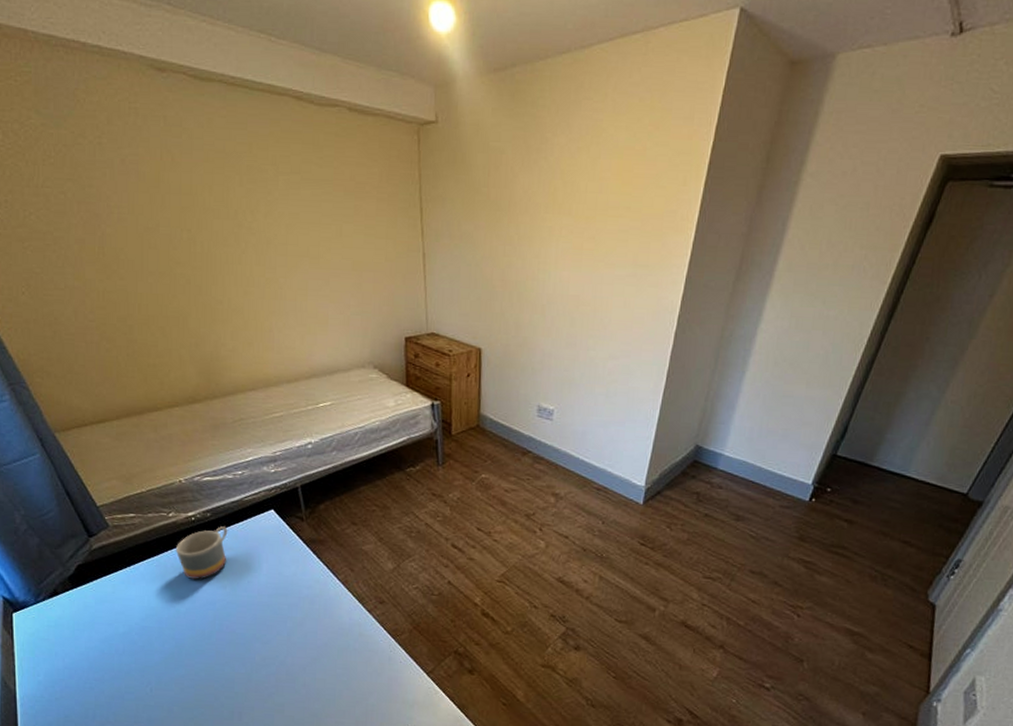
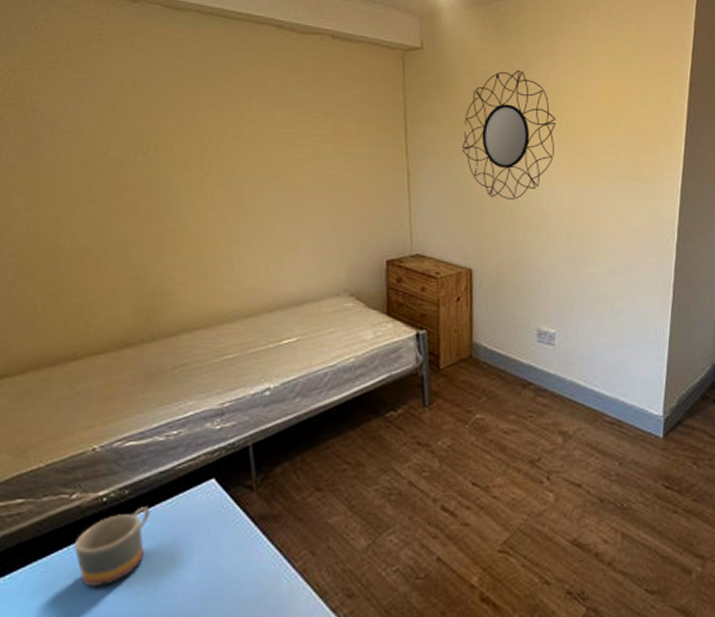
home mirror: none [475,146,567,283] -> present [463,69,556,200]

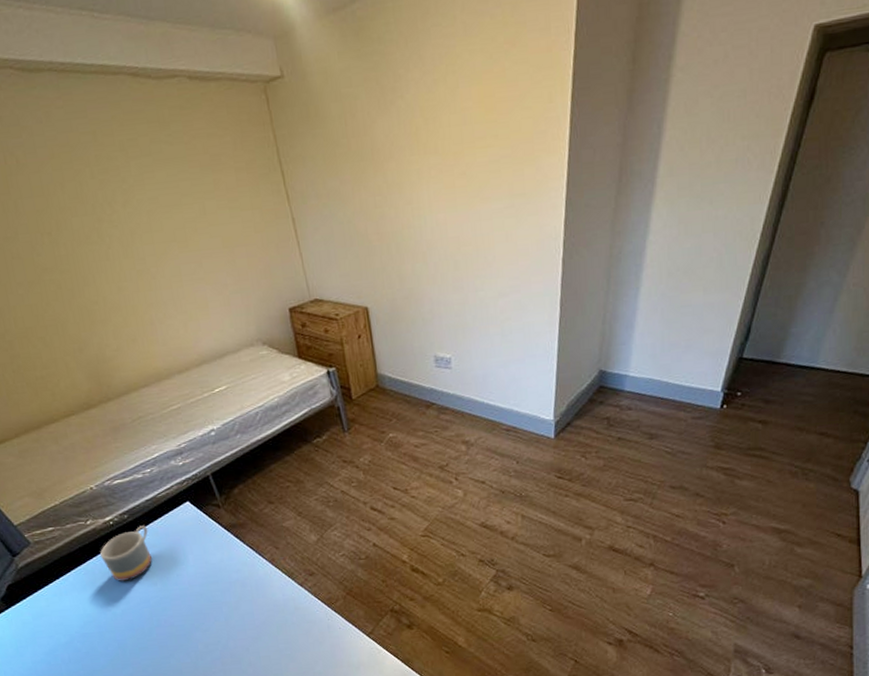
home mirror: present [463,69,556,200] -> none [338,86,433,234]

